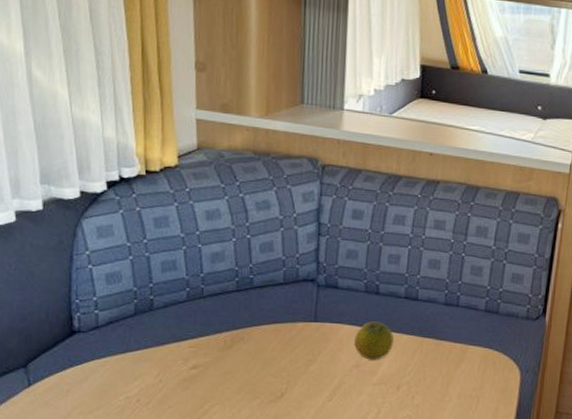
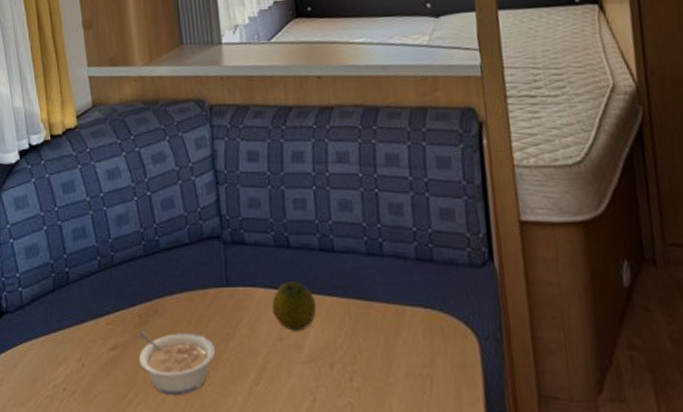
legume: none [218,355,296,407] -> present [138,332,216,395]

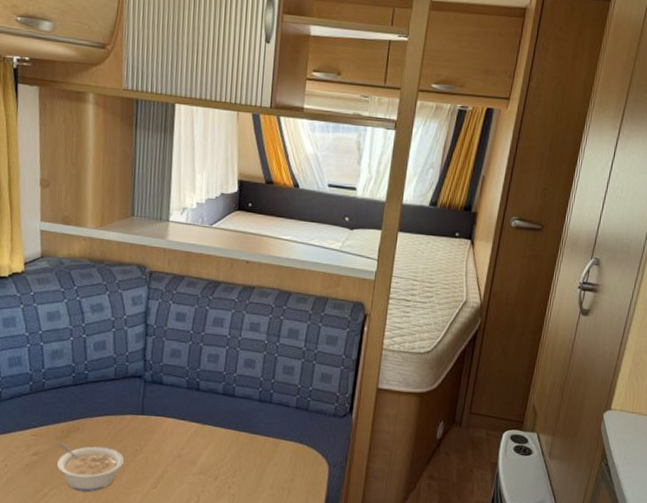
fruit: present [272,282,316,331] -> none [177,415,212,452]

